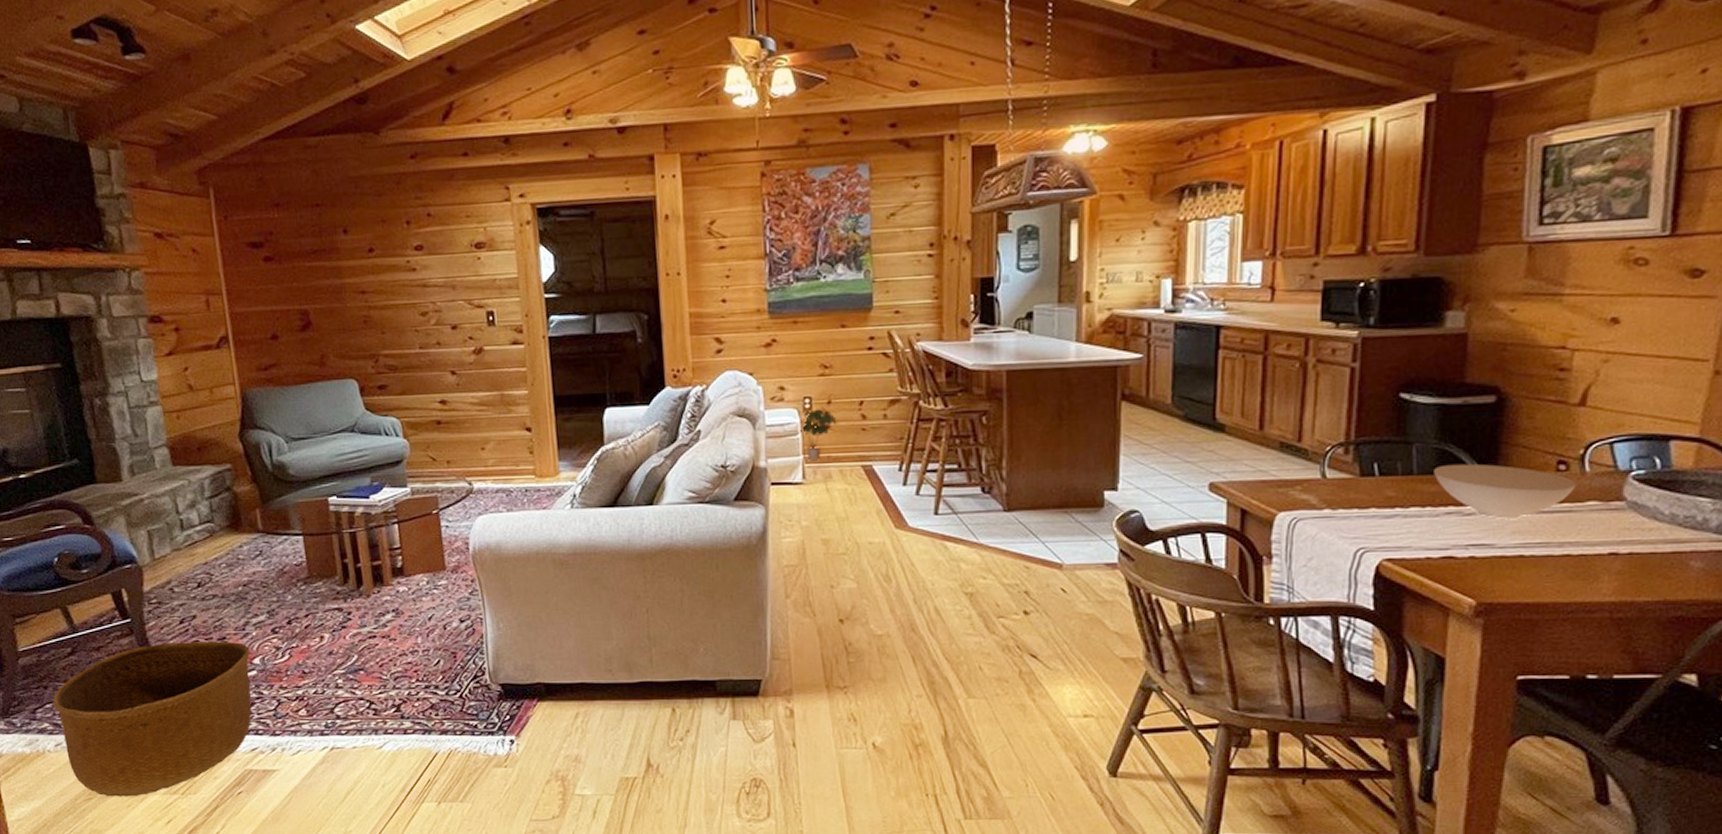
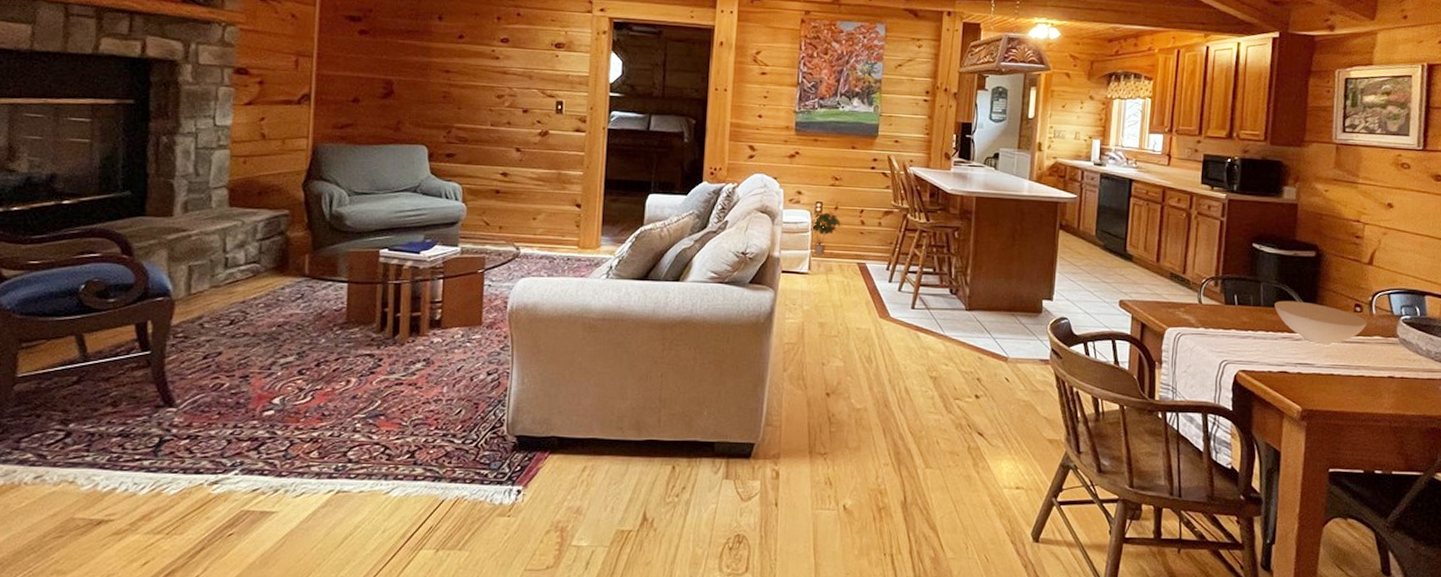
basket: present [52,641,252,797] -> none [42,377,272,536]

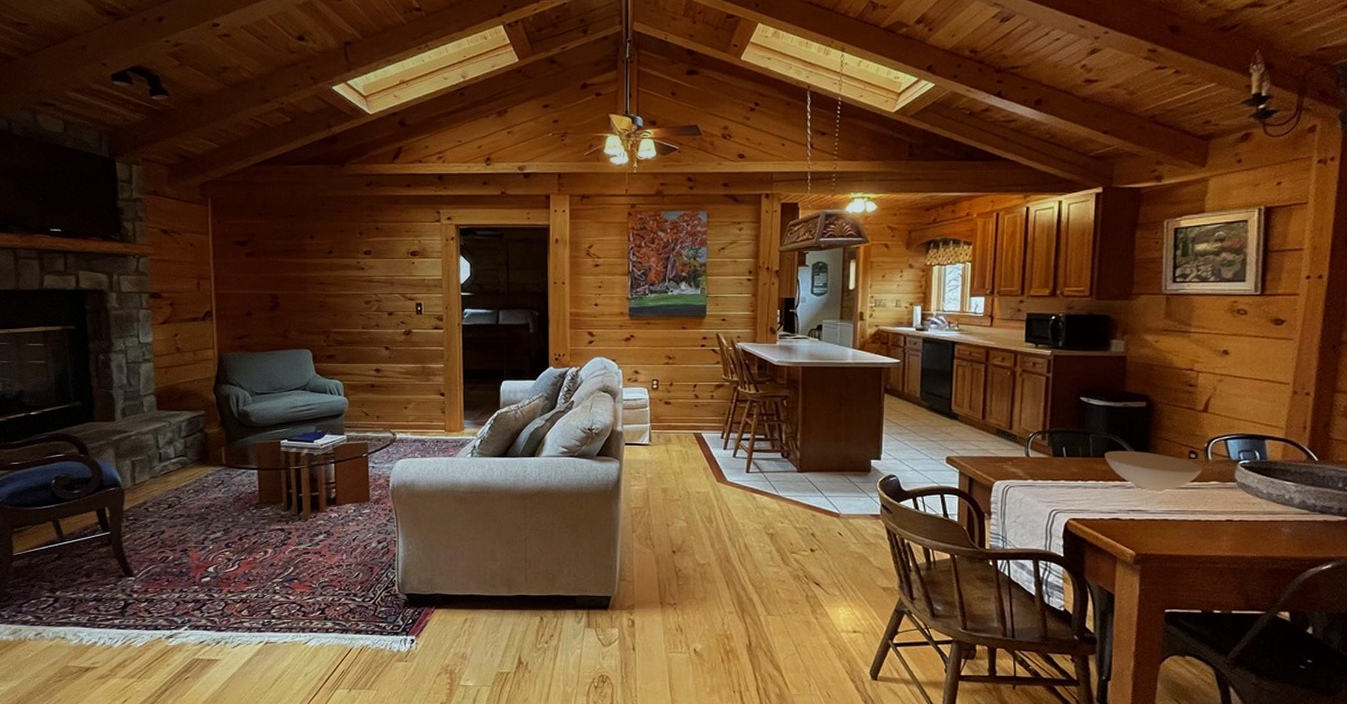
potted plant: present [811,212,841,256] -> none [649,389,676,428]

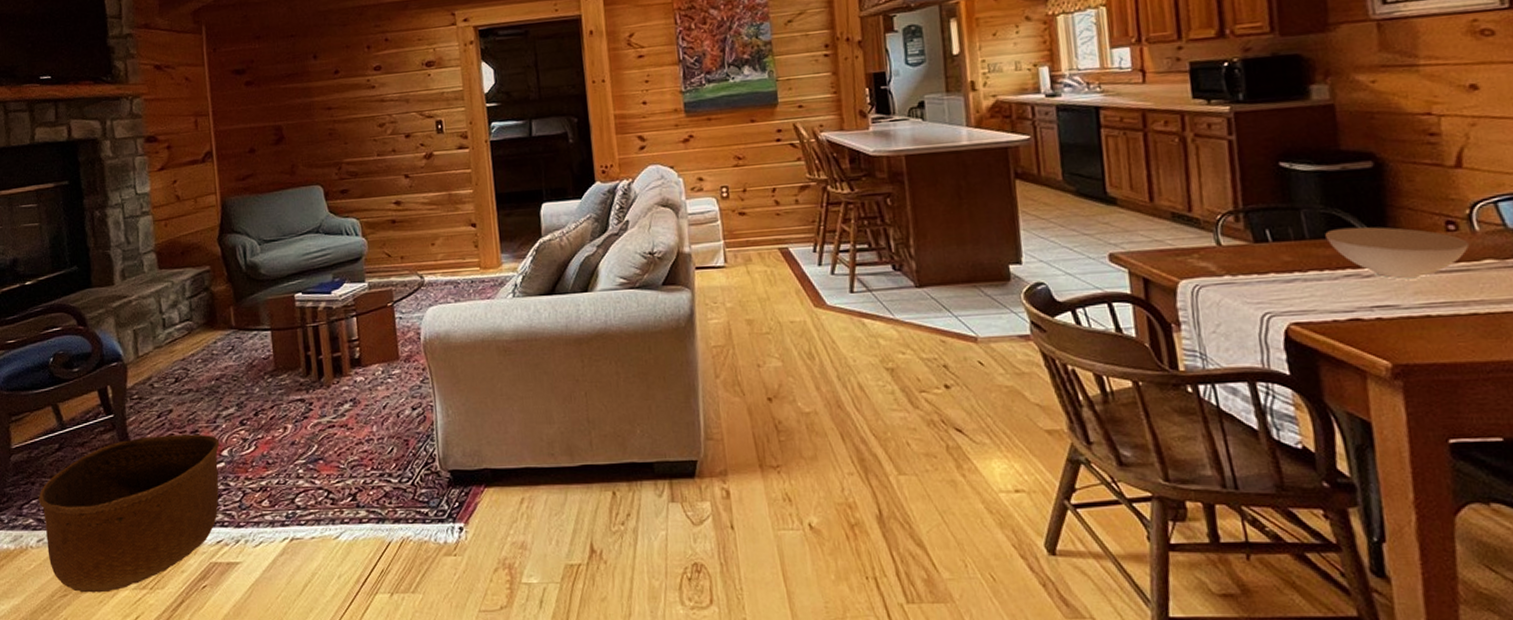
basket: none [37,552,206,680] -> present [38,434,220,593]

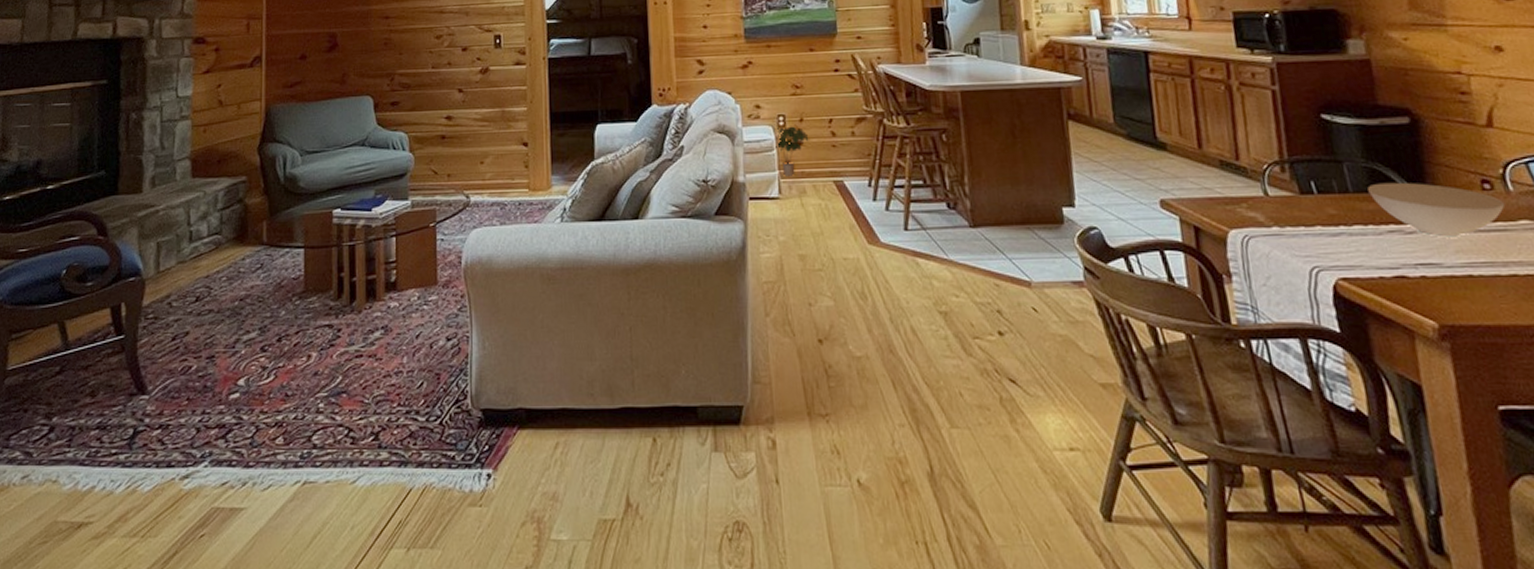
basket: present [38,434,220,593] -> none [29,360,237,540]
potted plant: none [720,197,753,246] -> present [776,126,809,176]

